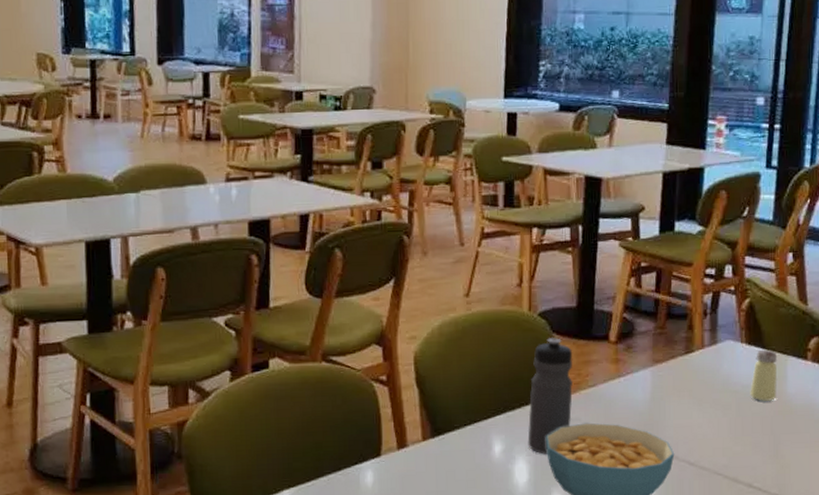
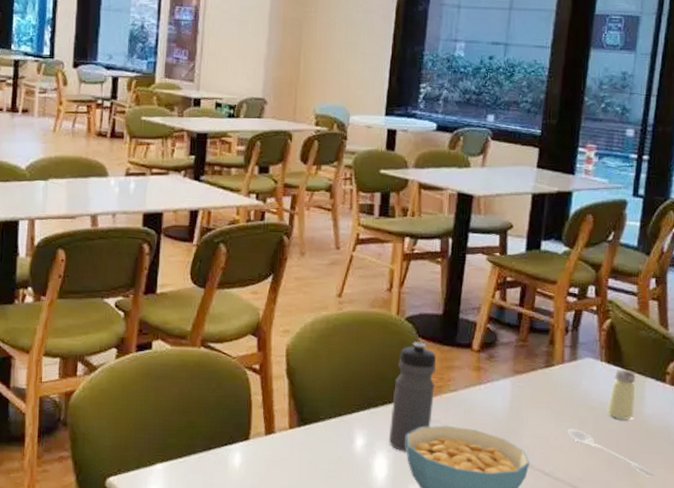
stirrer: none [711,414,800,457] -> present [568,428,654,477]

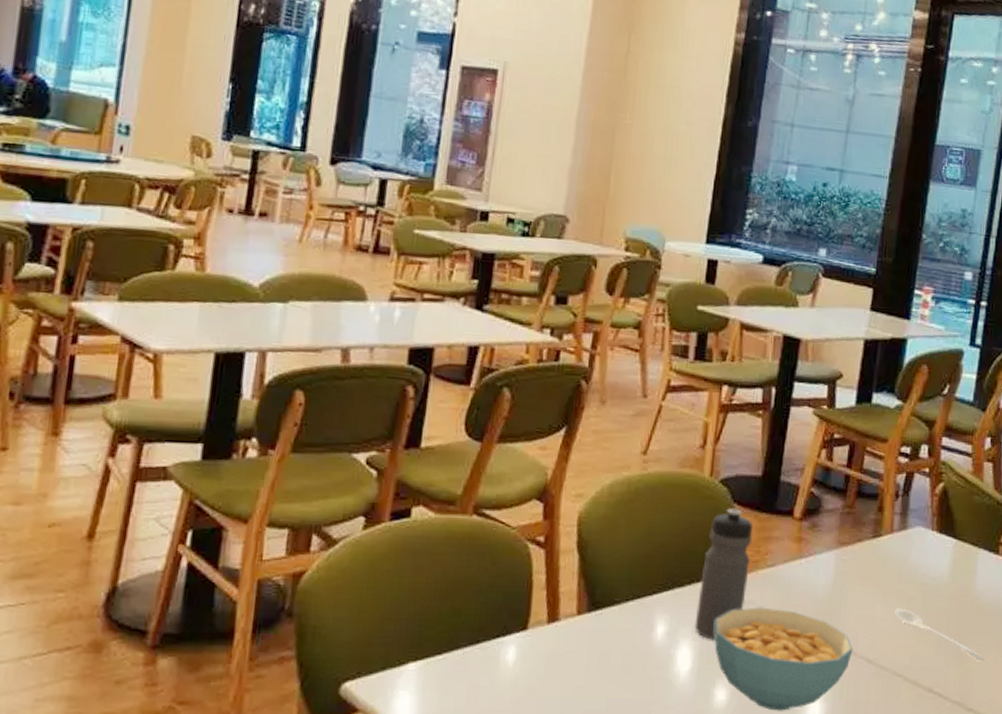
saltshaker: present [607,369,636,420] -> none [937,539,969,597]

